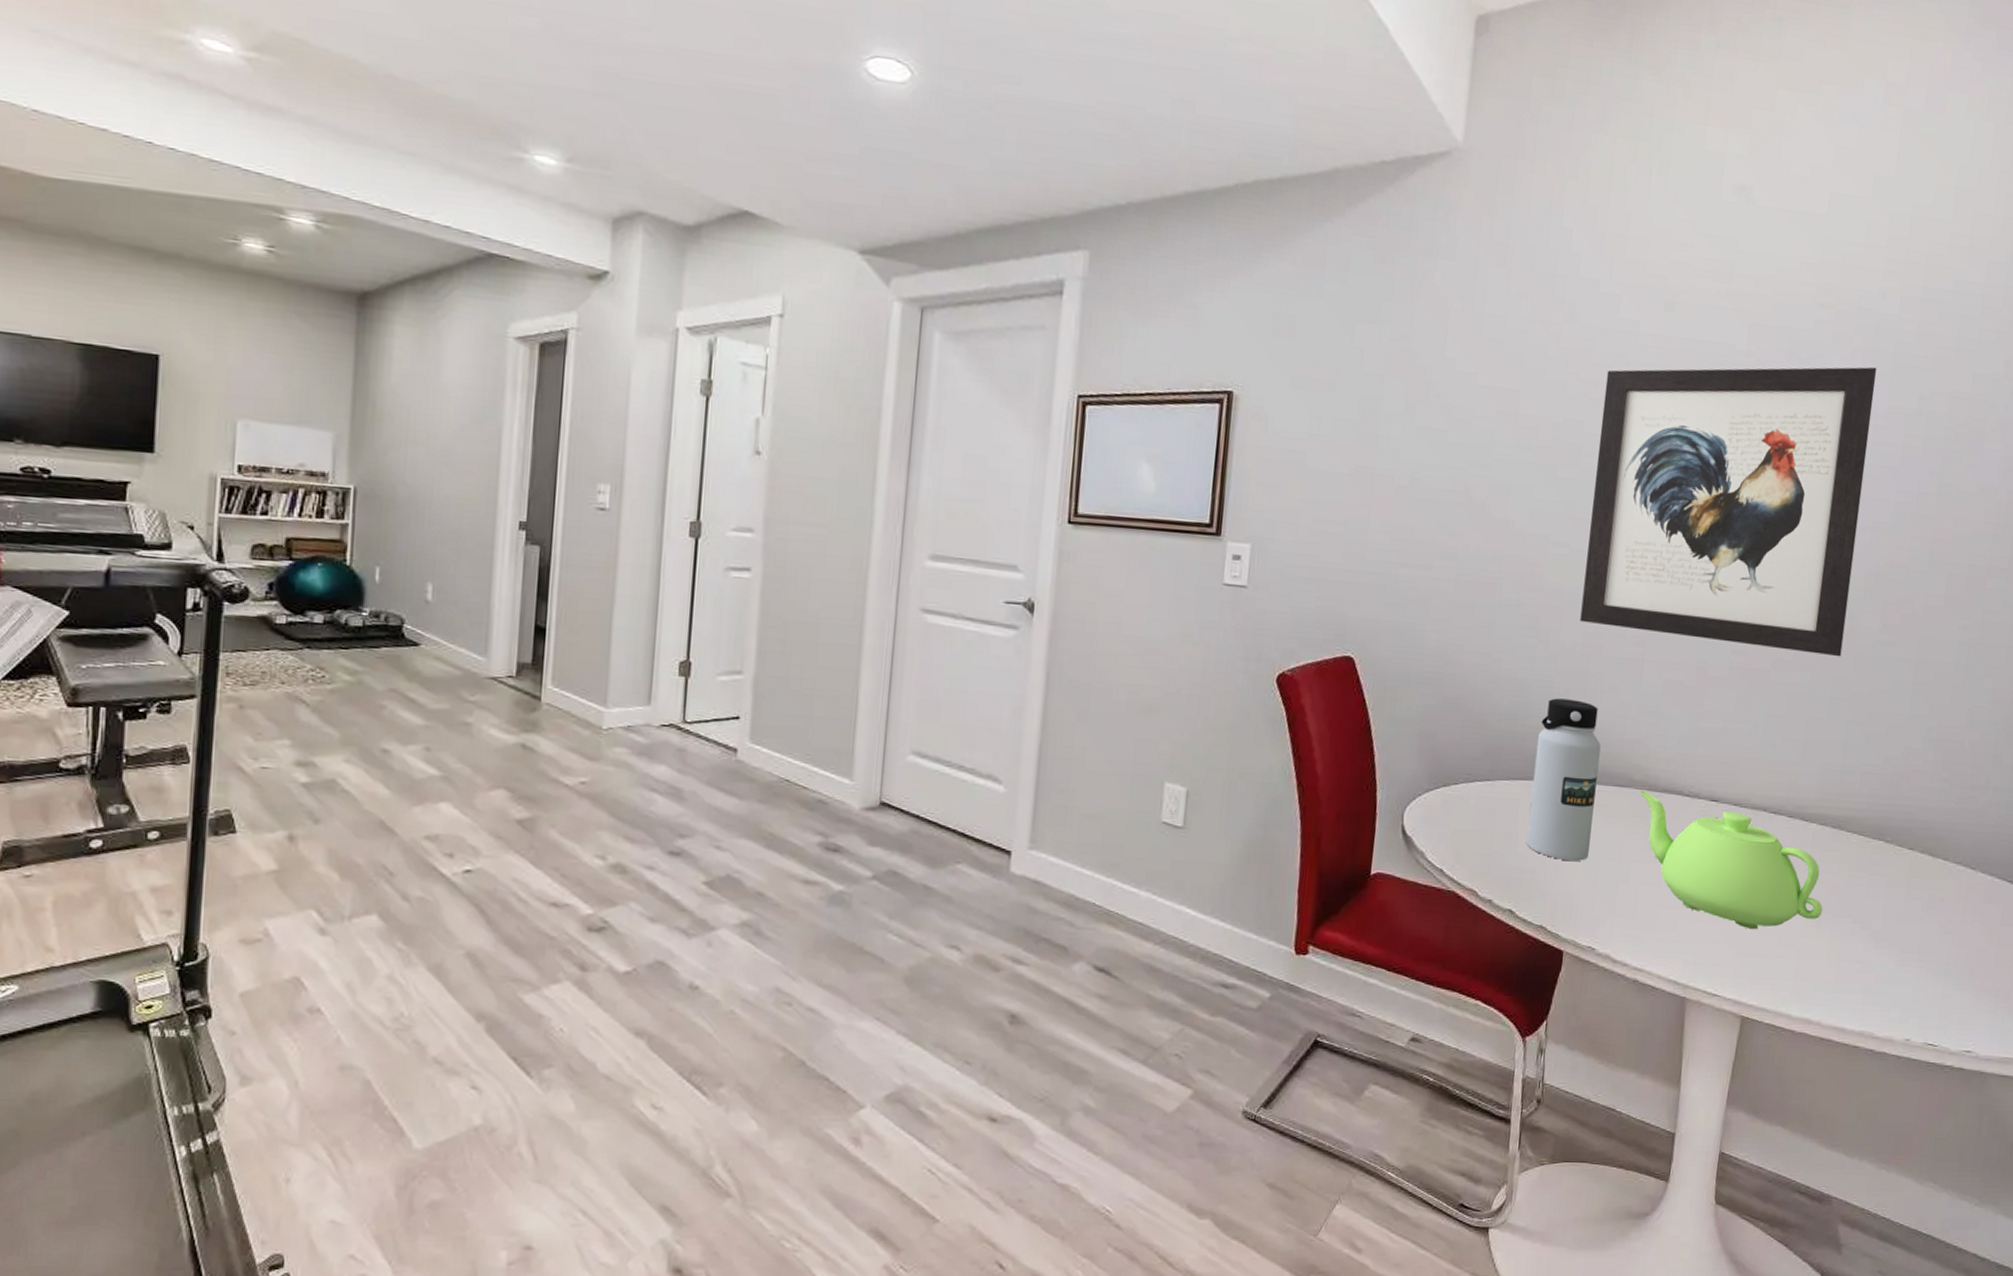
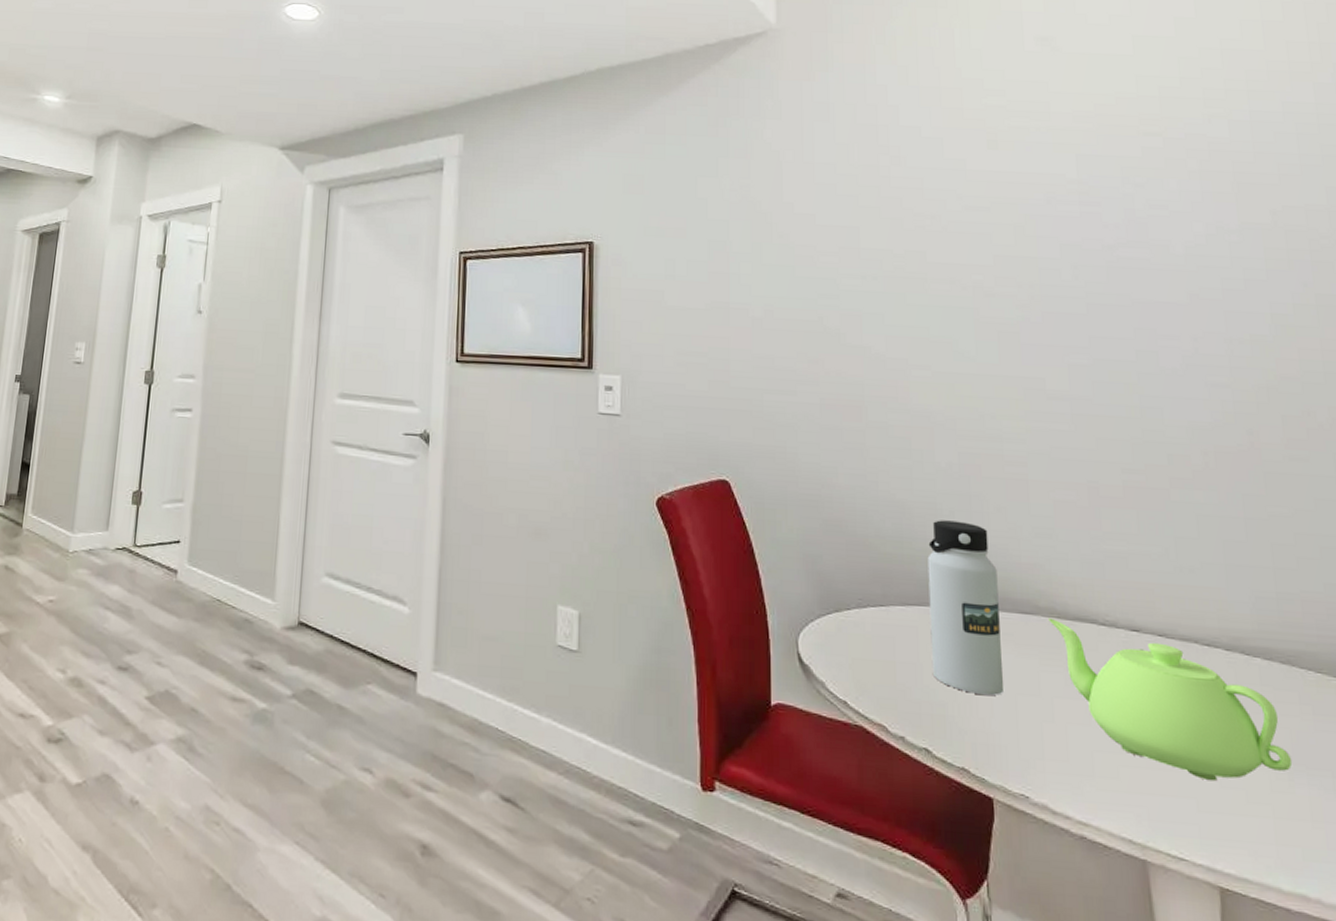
wall art: present [1580,367,1877,657] -> none [941,186,1247,475]

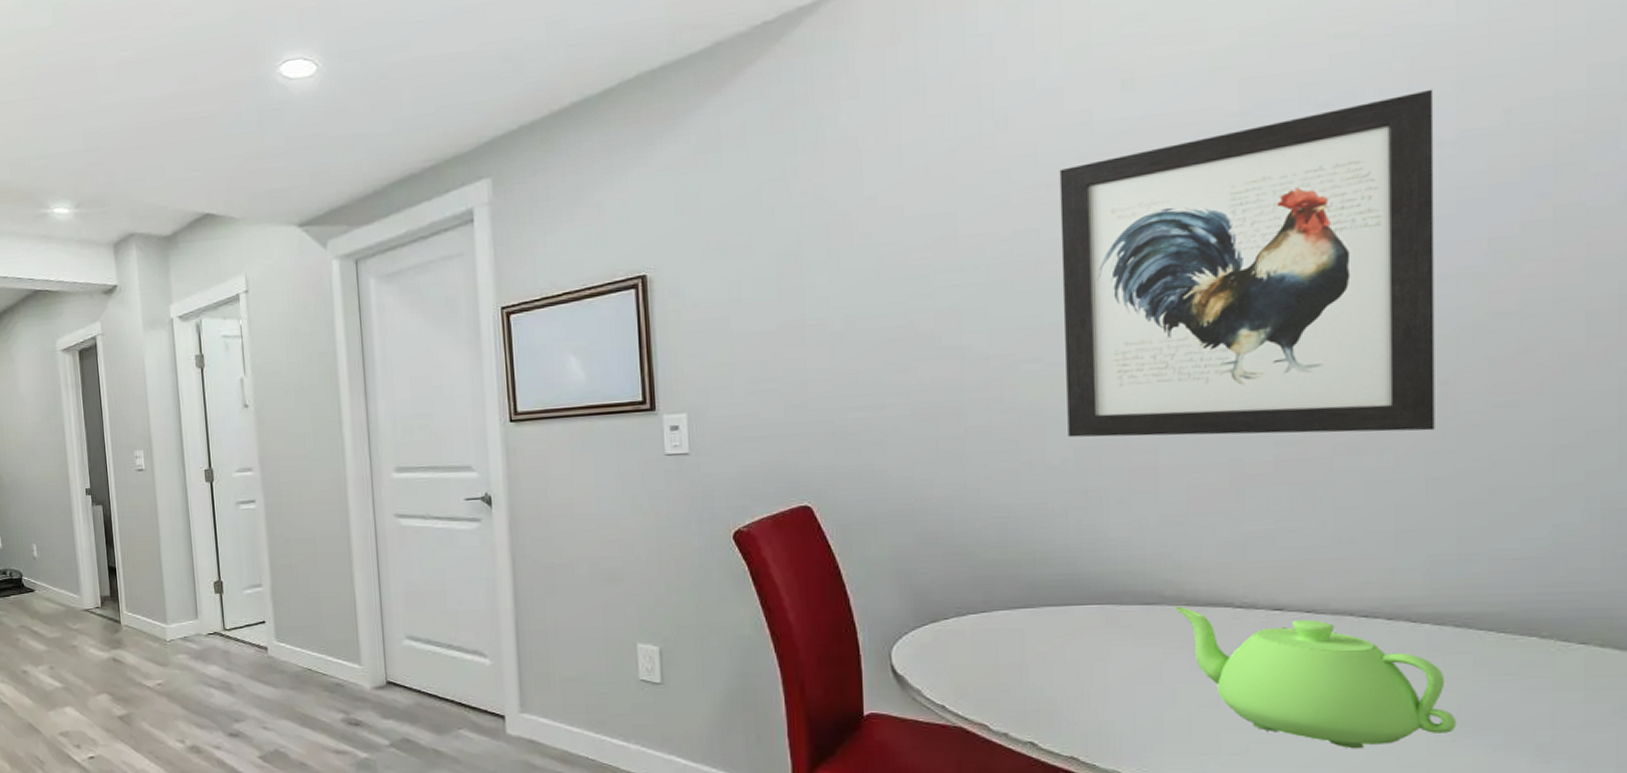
water bottle: present [927,520,1003,696] -> none [1036,519,1119,688]
wall art: none [941,186,1247,475] -> present [1059,89,1435,438]

